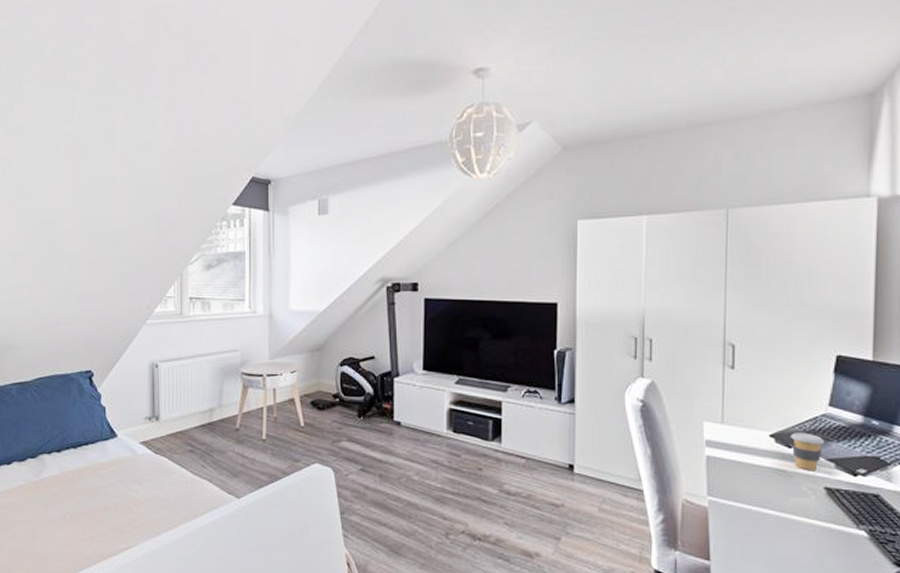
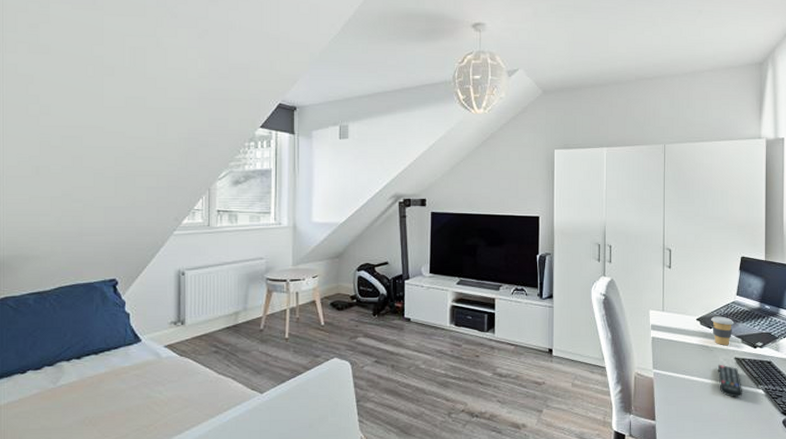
remote control: none [799,494,836,539] -> present [717,364,743,398]

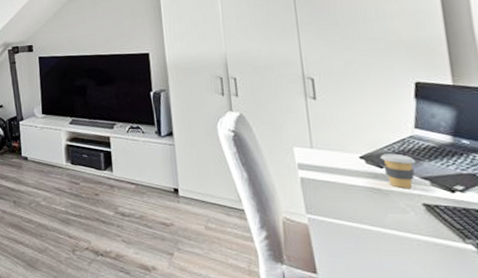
remote control: present [717,364,743,398] -> none [397,211,443,253]

